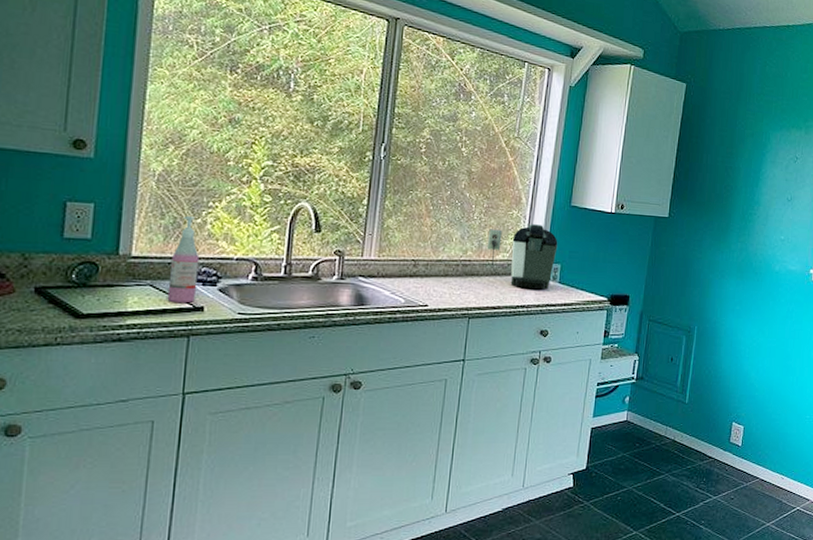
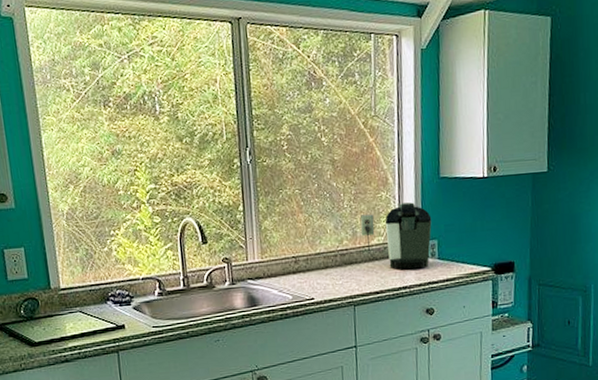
soap dispenser: present [167,216,200,304] -> none [91,246,116,324]

